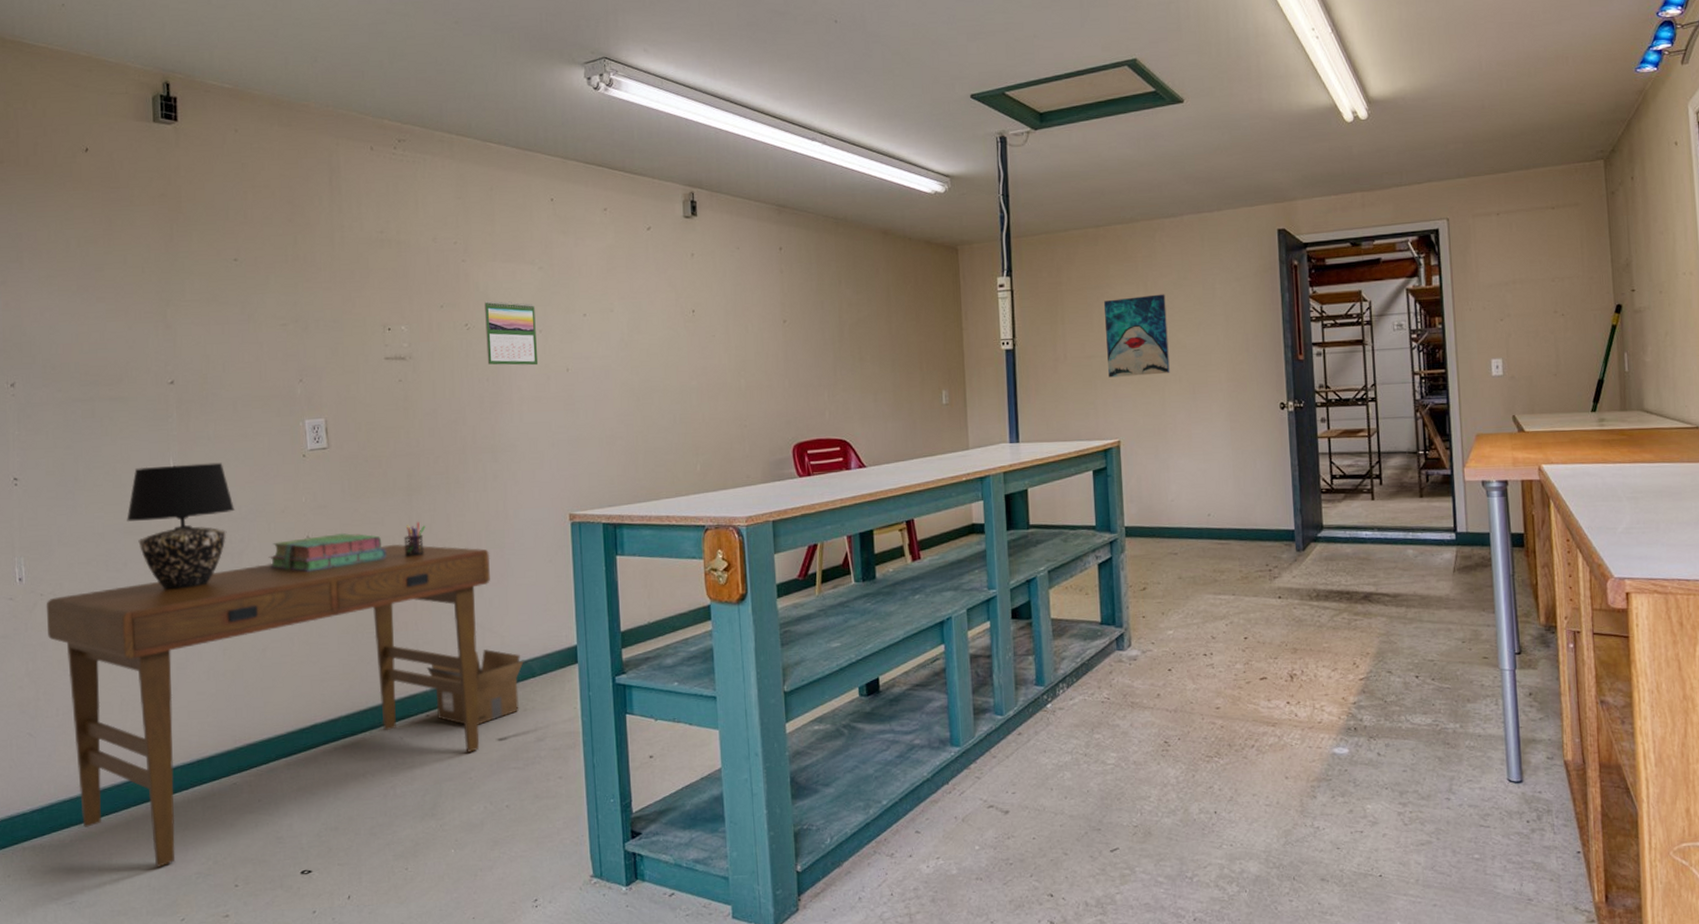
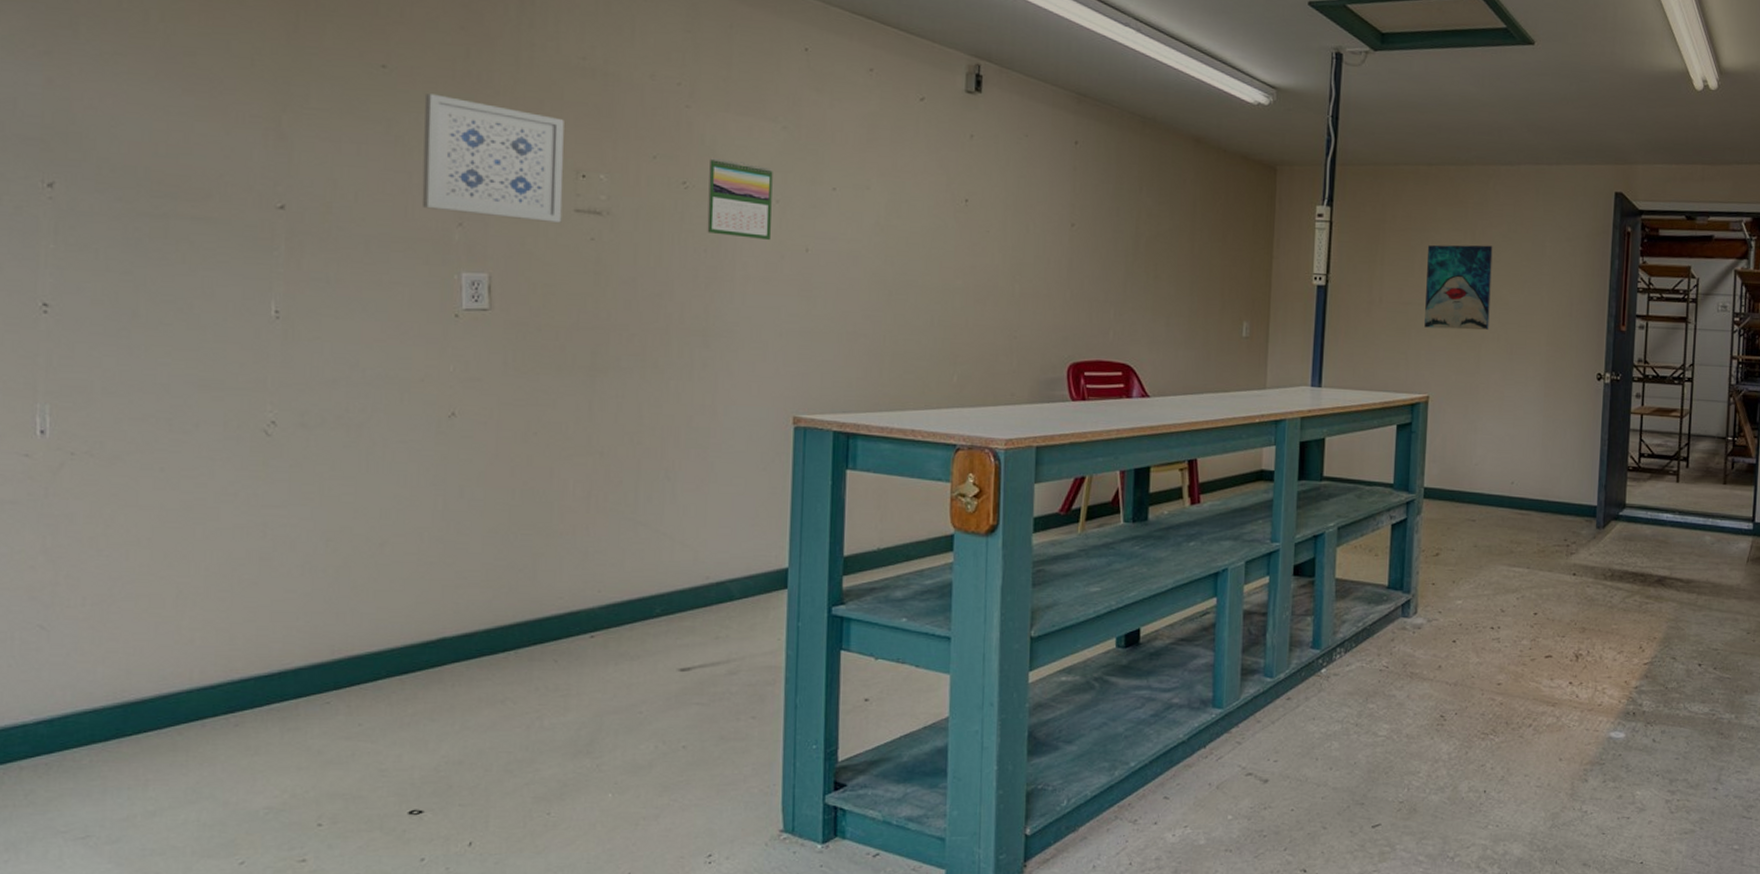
desk: present [46,543,490,867] -> none [77,432,690,799]
table lamp: present [127,462,236,590] -> none [203,307,357,463]
wall art: none [266,277,376,371] -> present [421,93,564,223]
stack of books: present [268,532,386,572] -> none [398,412,556,455]
pen holder: present [403,522,426,558] -> none [579,409,610,450]
cardboard box: present [426,648,524,725] -> none [595,564,721,652]

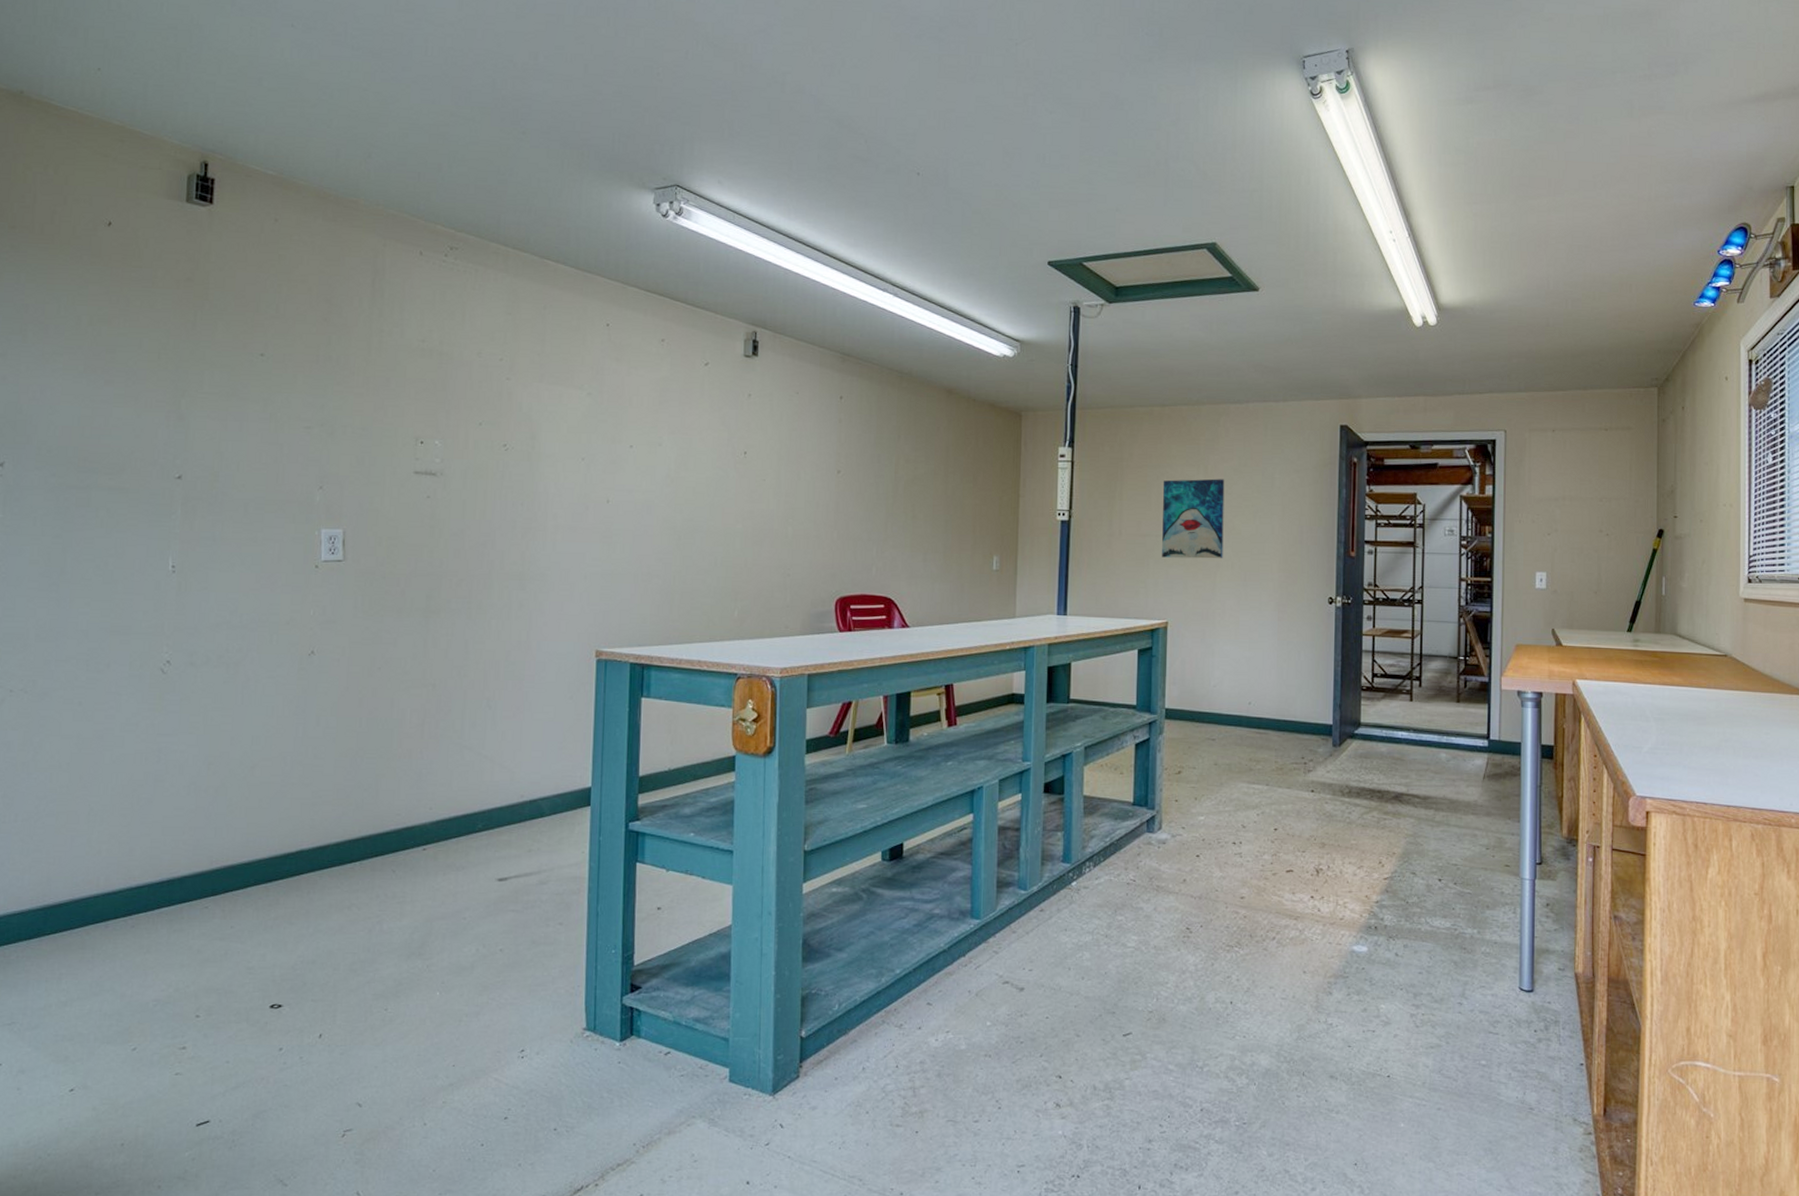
wall art: present [421,93,564,223] -> none [290,376,407,483]
calendar: present [707,157,773,241] -> none [523,422,579,494]

